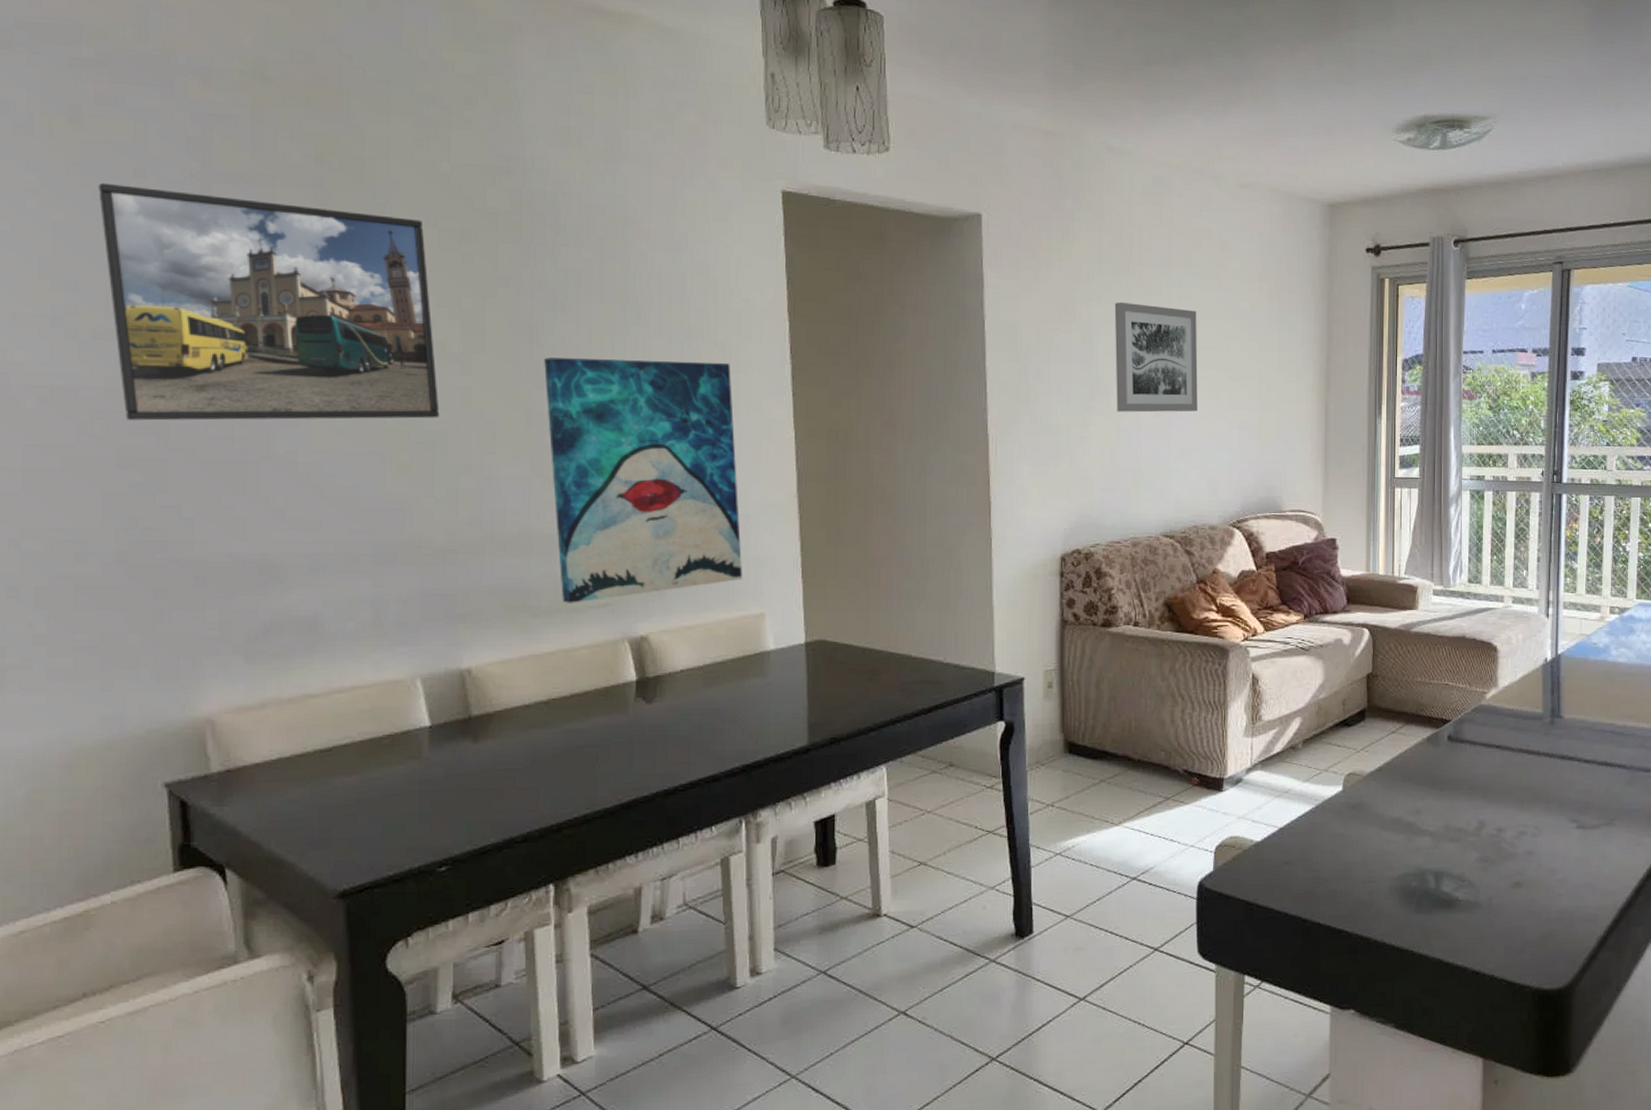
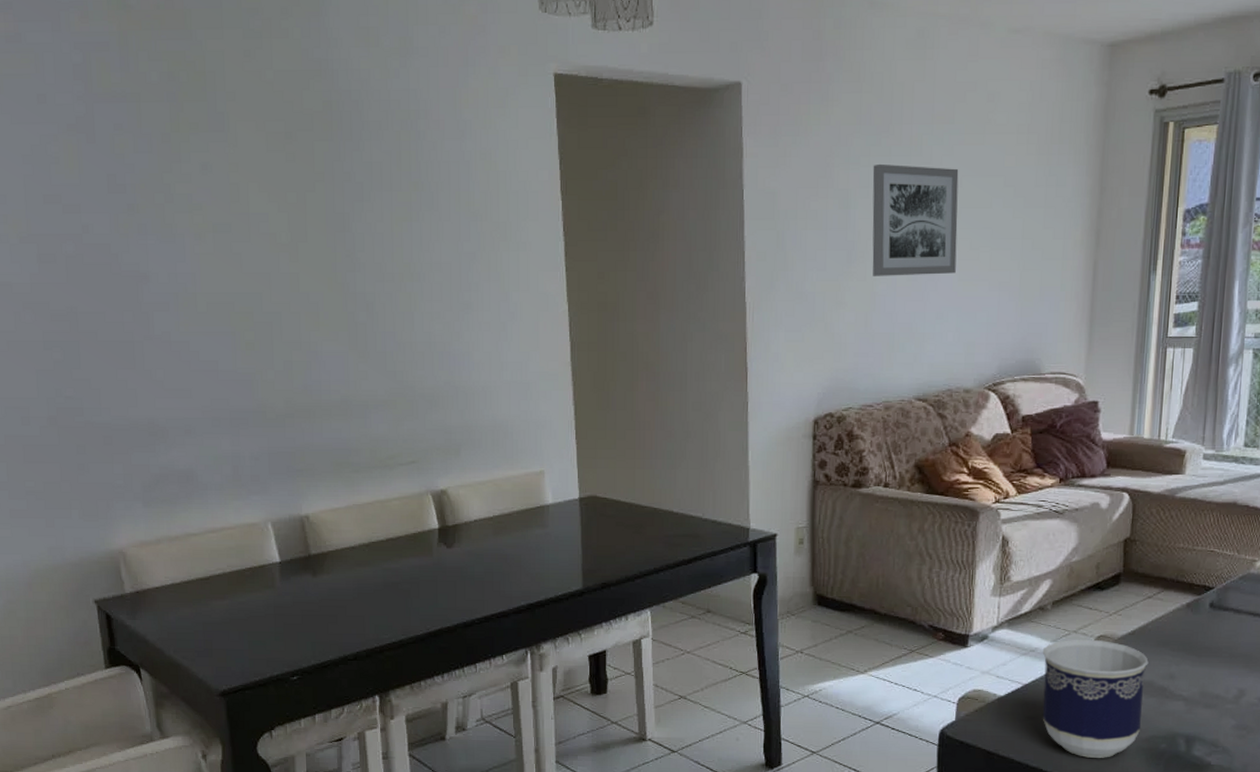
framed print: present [98,182,440,421] -> none [13,109,275,309]
wall art: present [544,357,743,603] -> none [355,242,525,461]
cup: none [1295,777,1396,901] -> present [1042,639,1149,758]

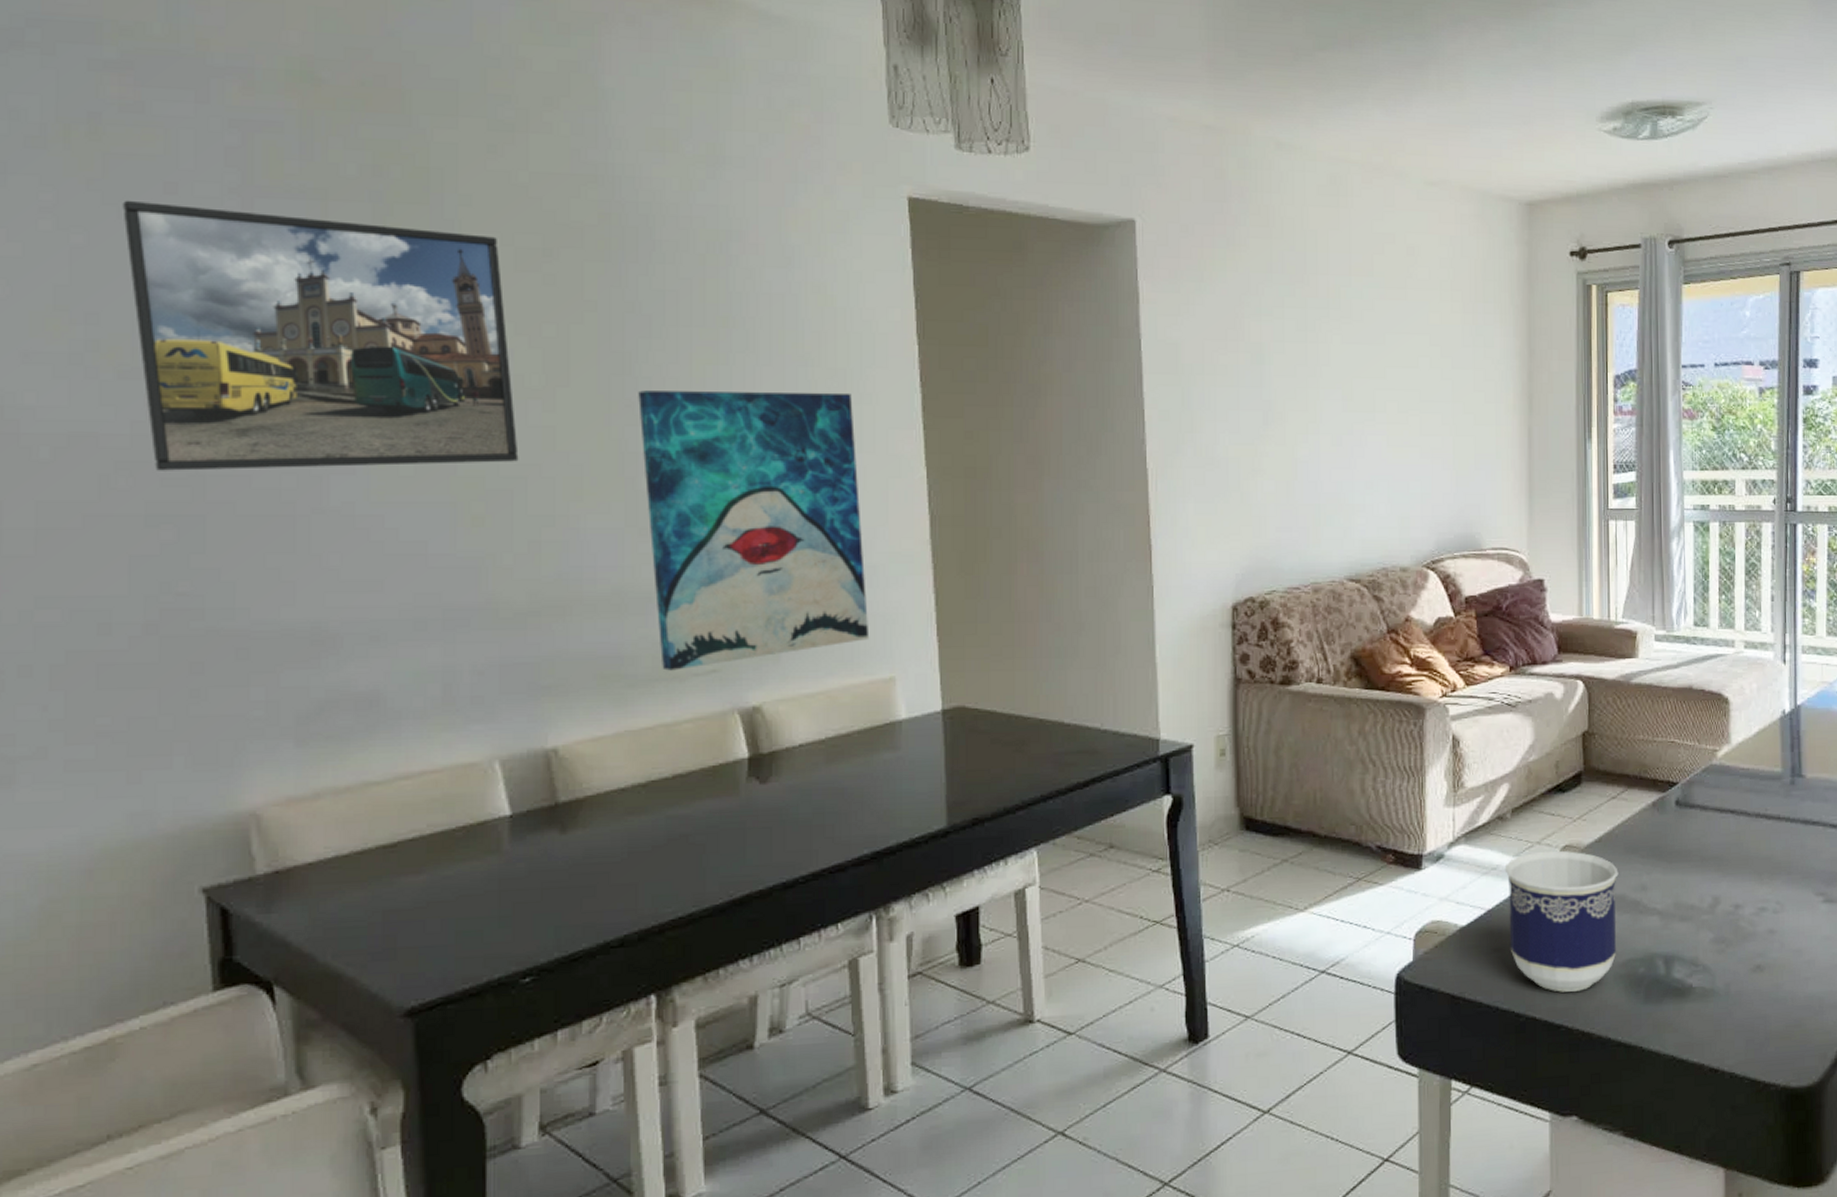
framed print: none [13,109,275,309] -> present [123,200,519,471]
wall art: none [355,242,525,461] -> present [638,390,870,671]
wall art: present [872,163,959,276] -> none [1287,316,1384,441]

